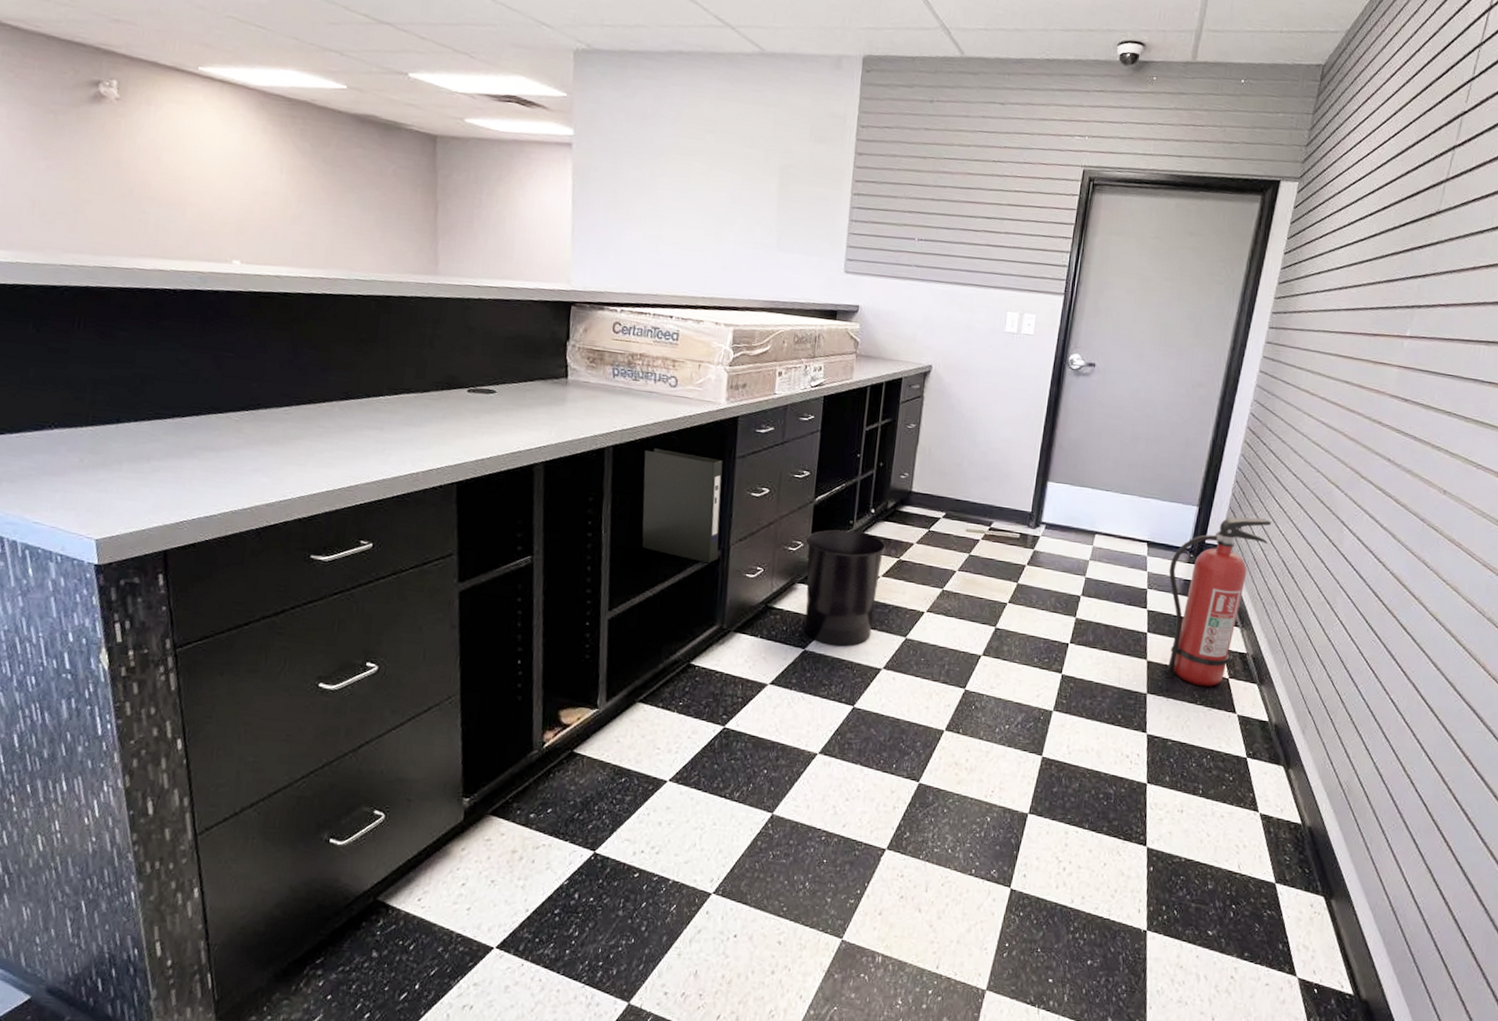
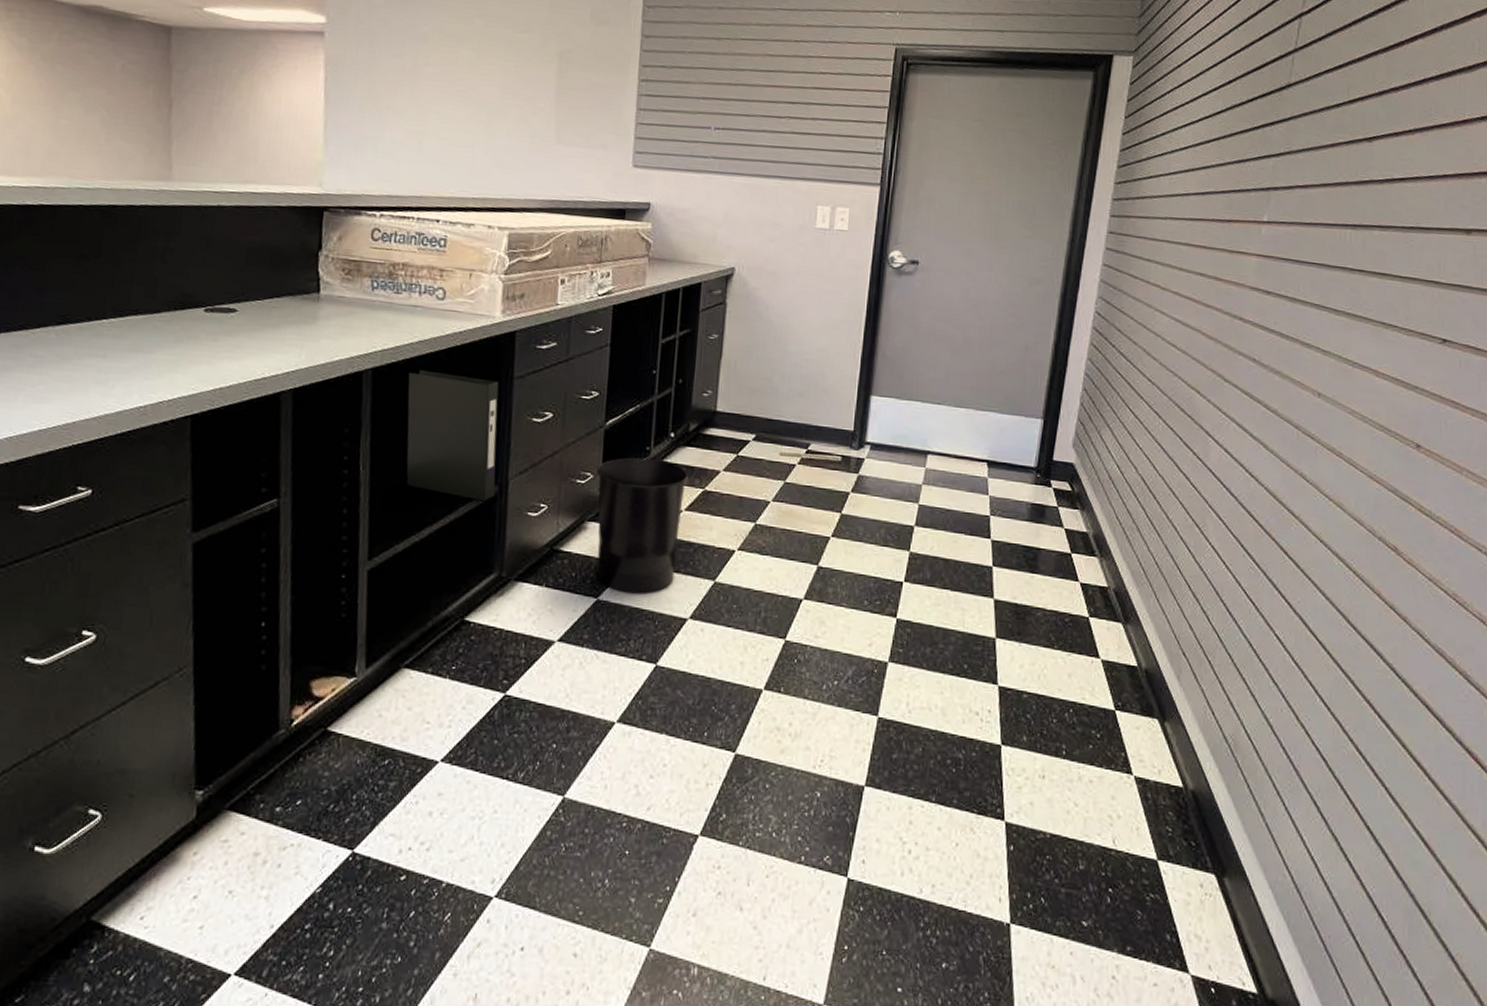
fire extinguisher: present [1166,517,1272,687] -> none [1013,430,1127,629]

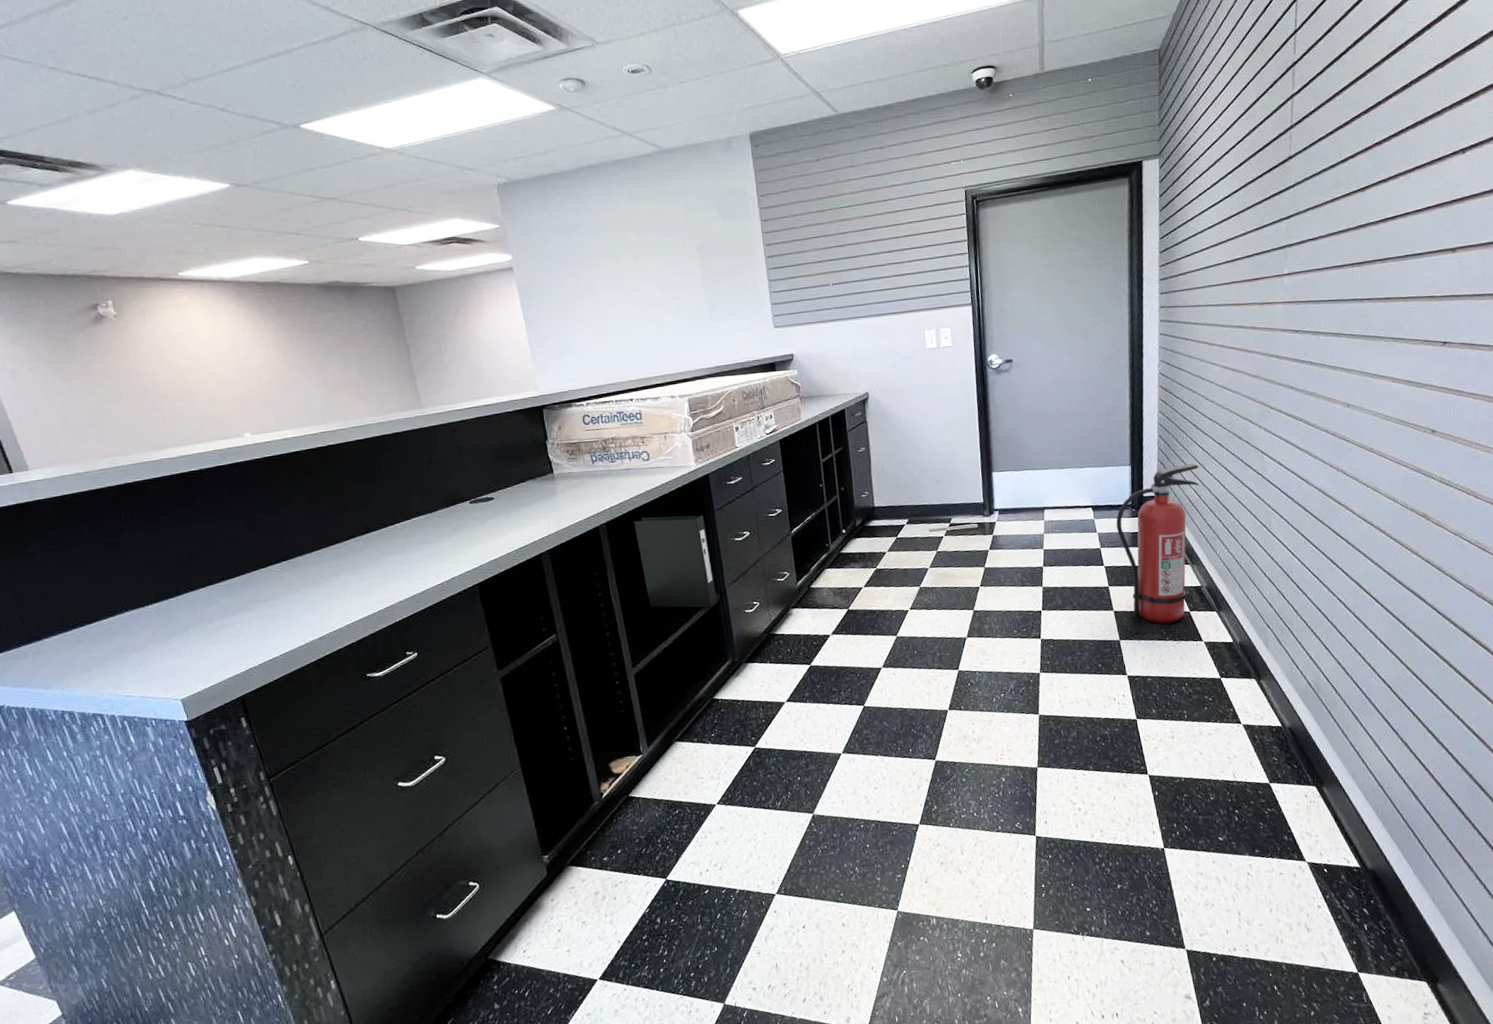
waste bin: present [596,457,688,594] -> none [791,552,866,657]
fire extinguisher: none [1013,430,1127,629] -> present [1116,463,1199,624]

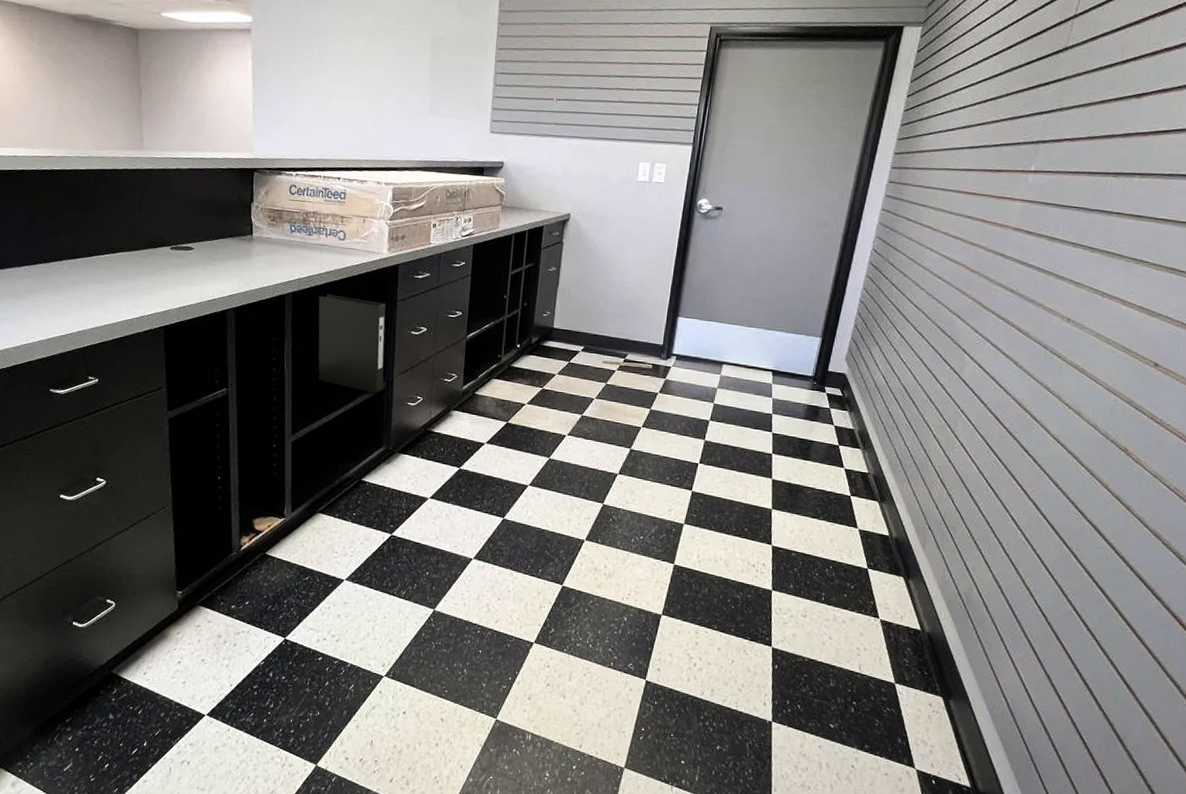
fire extinguisher: present [1116,463,1199,624] -> none [790,347,893,504]

